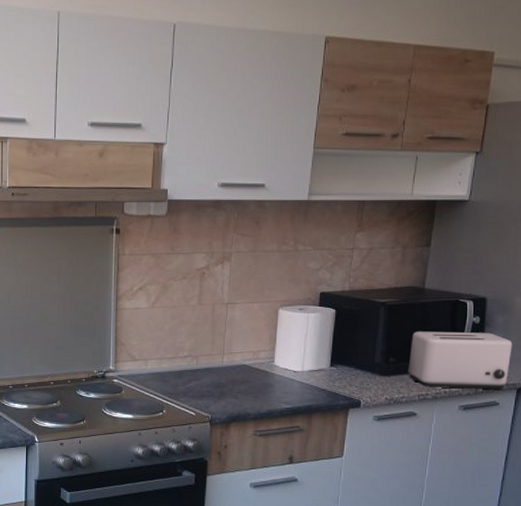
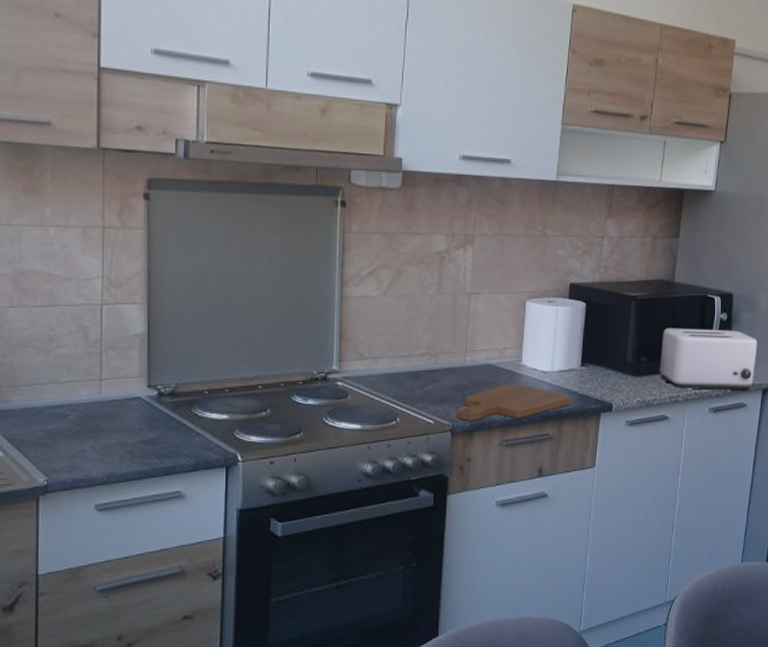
cutting board: none [215,382,320,414] -> present [457,384,571,421]

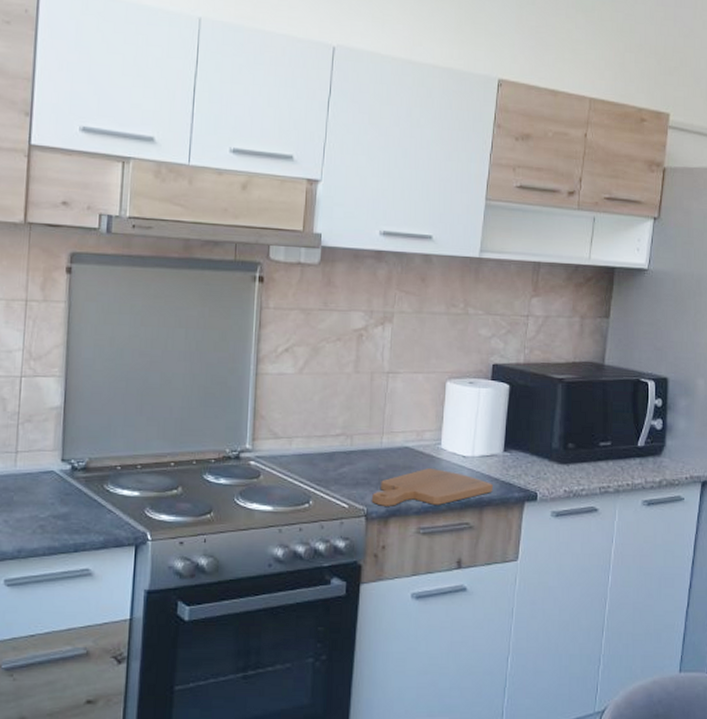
toaster: present [659,328,758,391] -> none [588,413,696,483]

